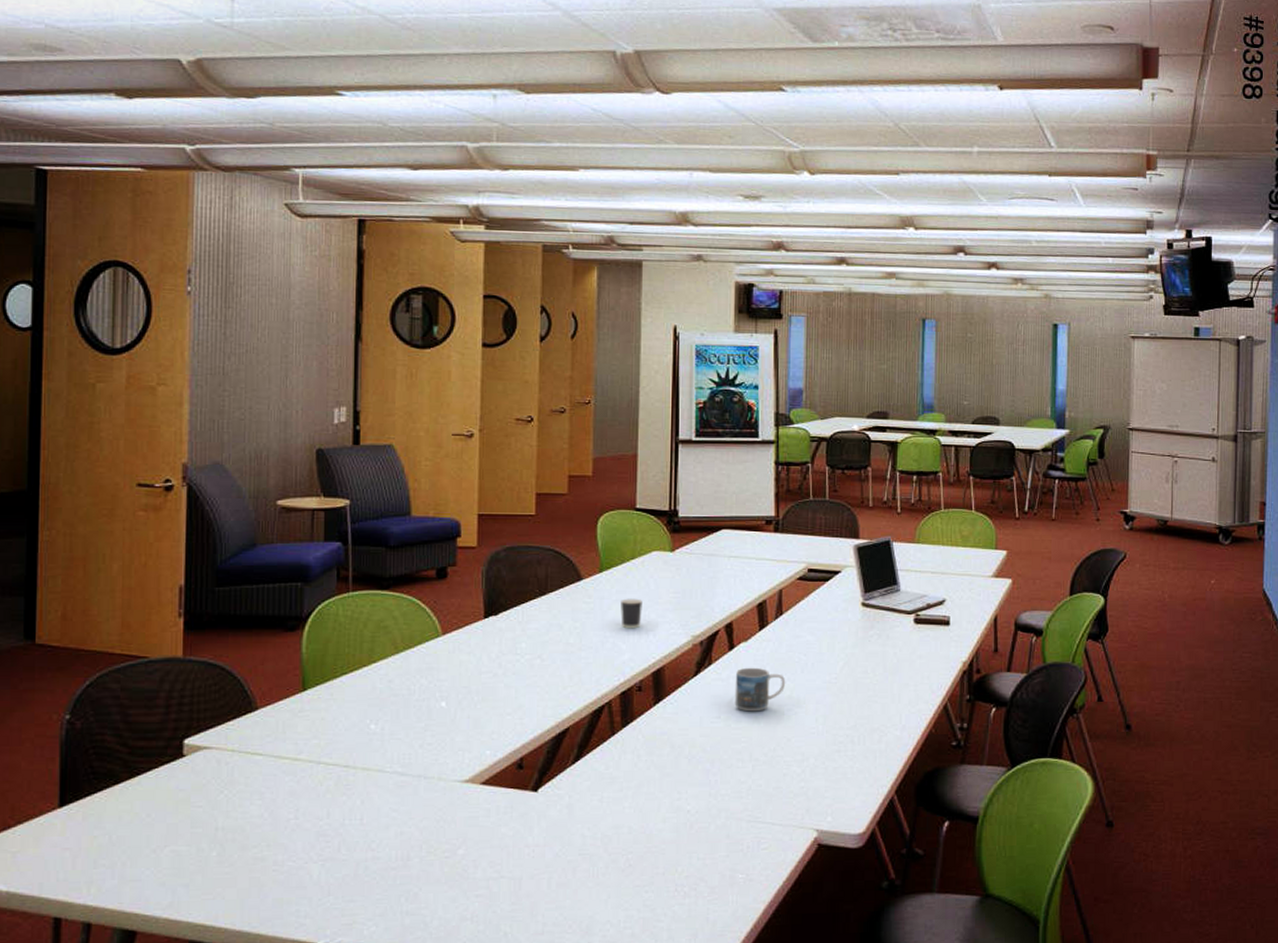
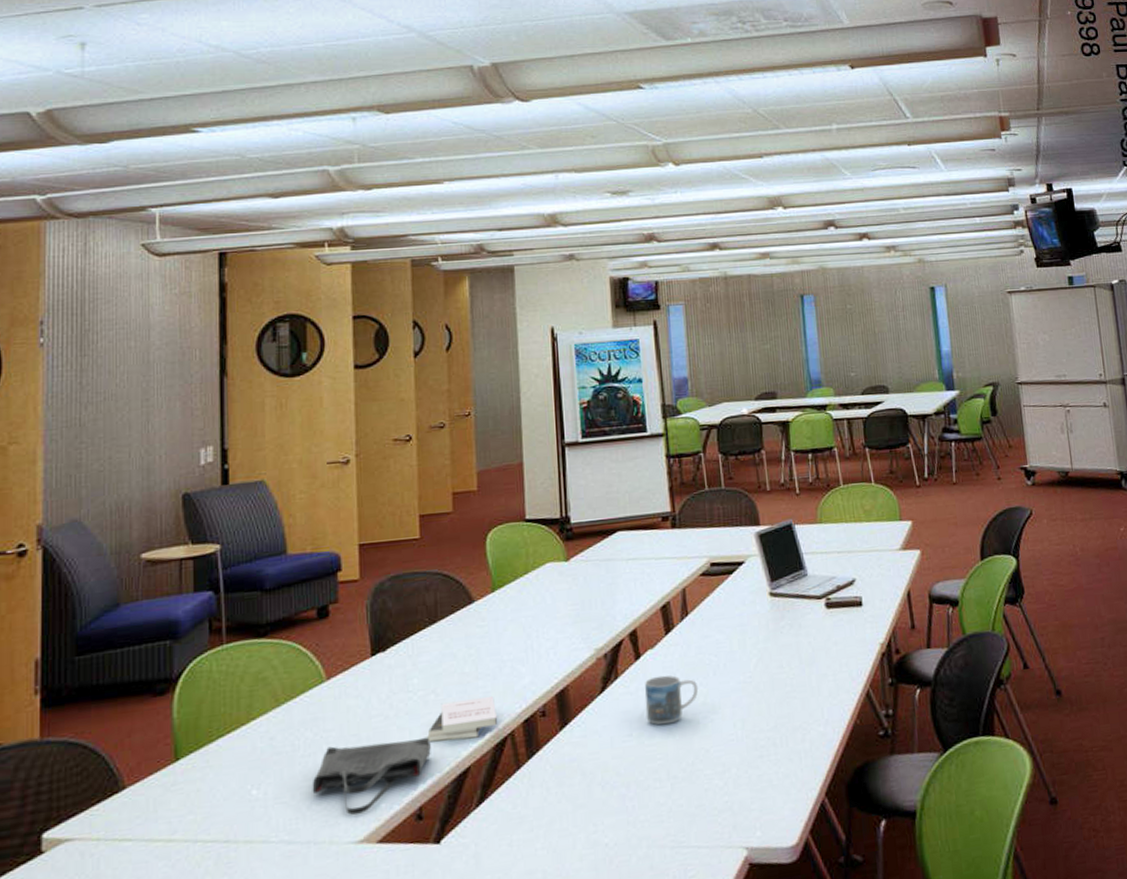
tote bag: none [424,695,534,757] -> present [312,737,431,815]
books: none [531,667,596,703] -> present [427,695,497,742]
mug: present [621,598,643,628] -> none [517,615,540,649]

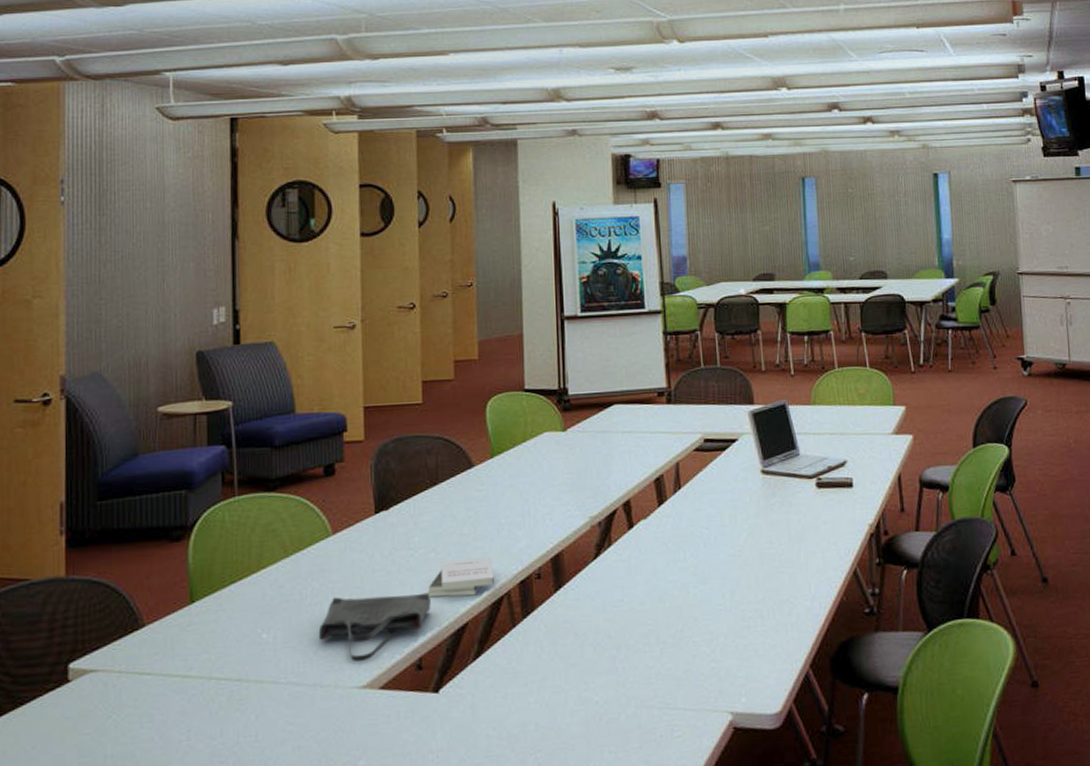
mug: present [644,675,699,725] -> none [636,545,689,592]

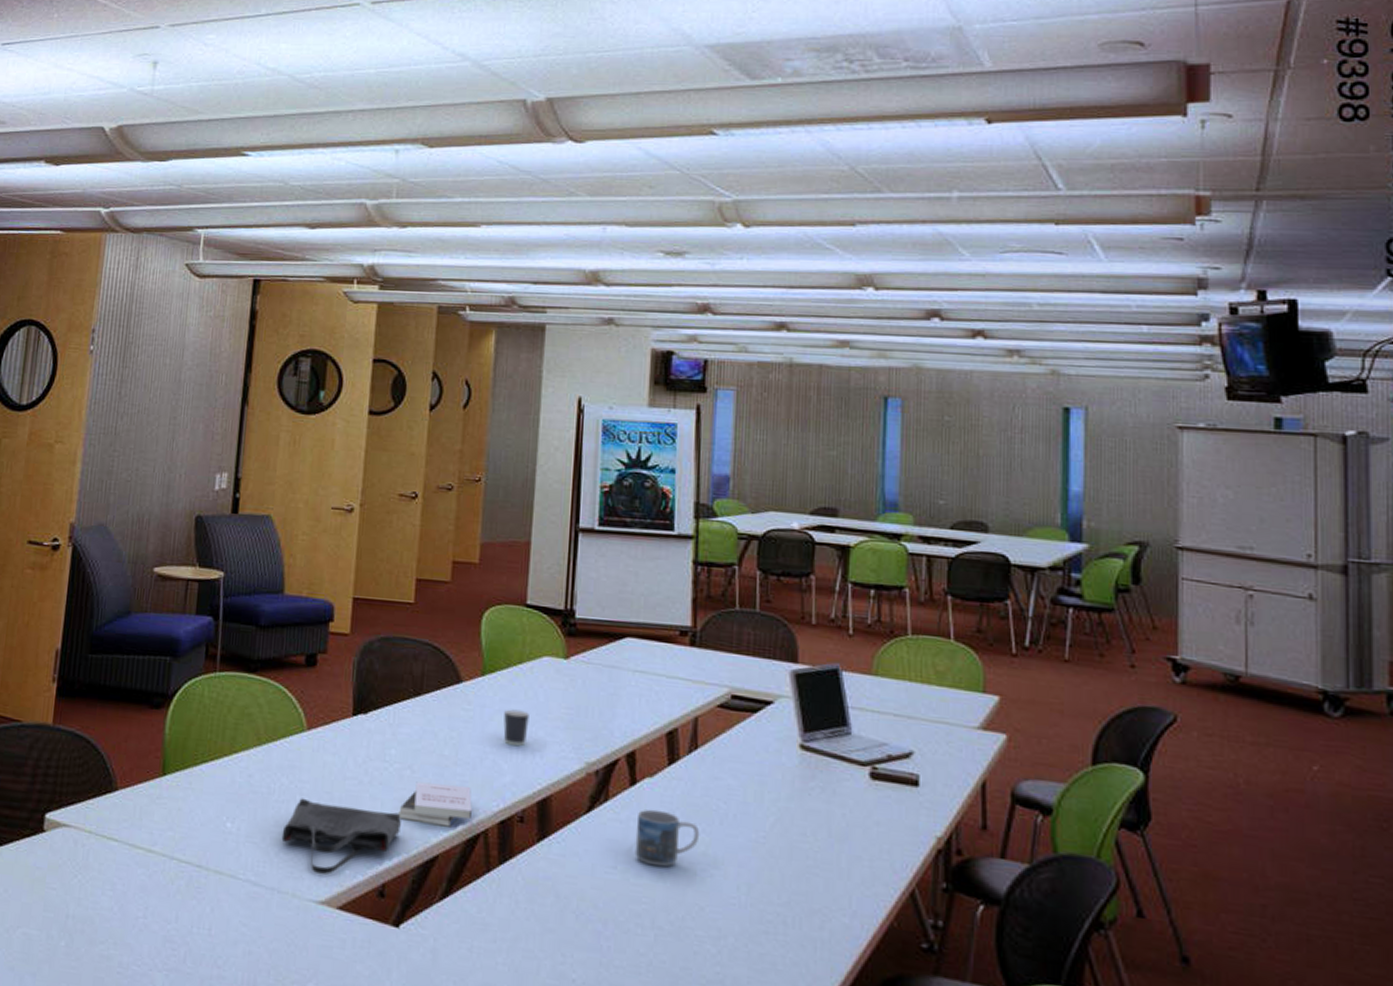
mug: none [514,482,537,514] -> present [503,709,529,746]
mug: none [636,545,689,592] -> present [635,809,700,867]

